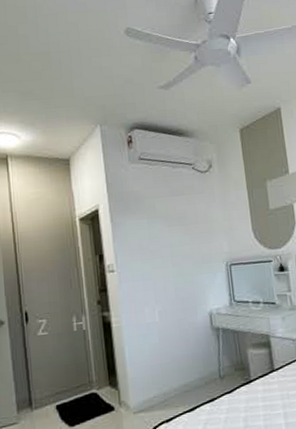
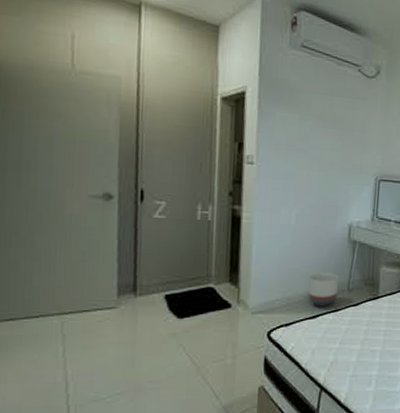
planter: none [181,362,211,398] -> present [308,272,339,306]

